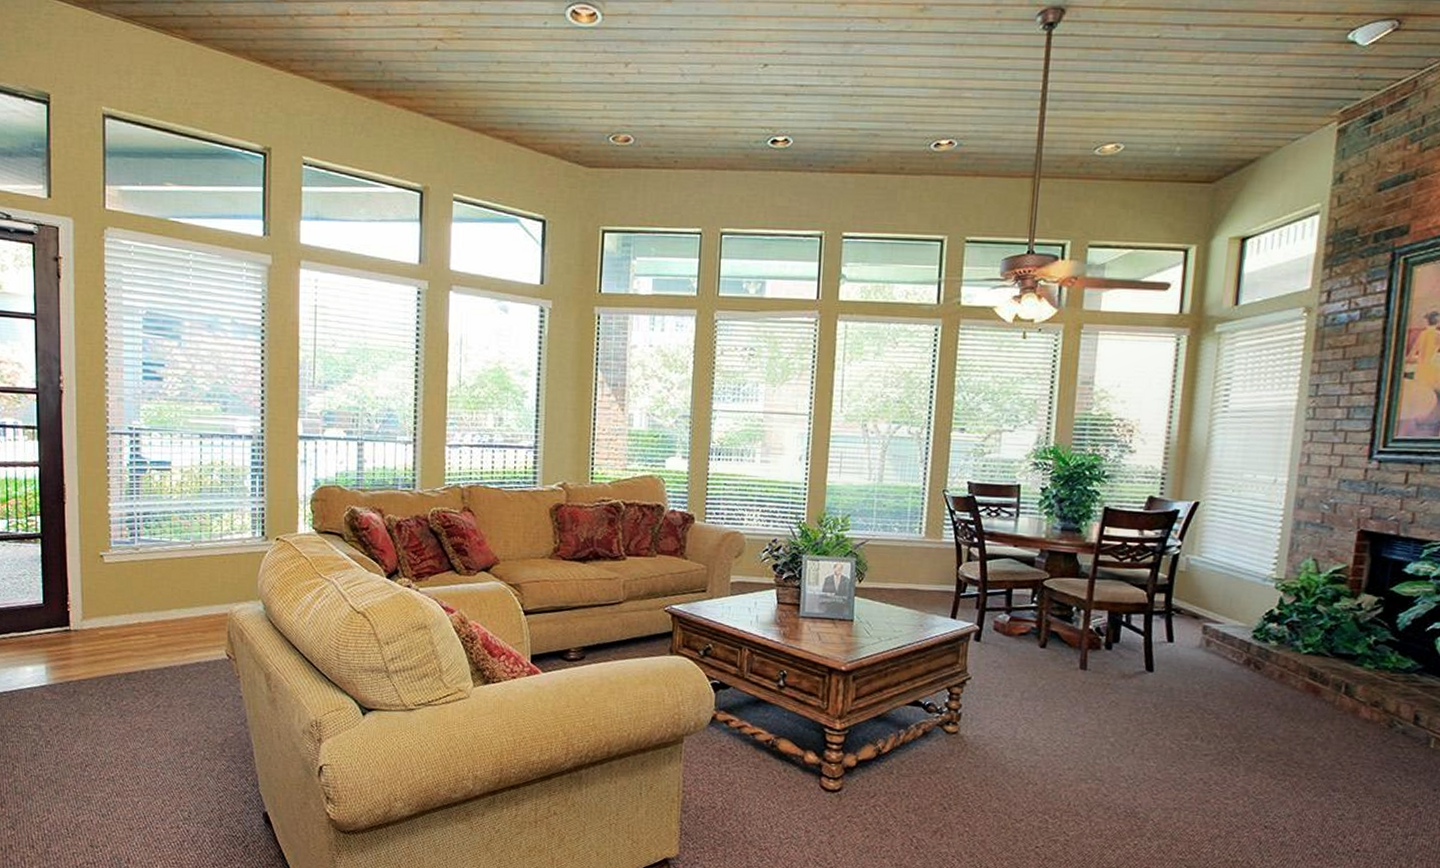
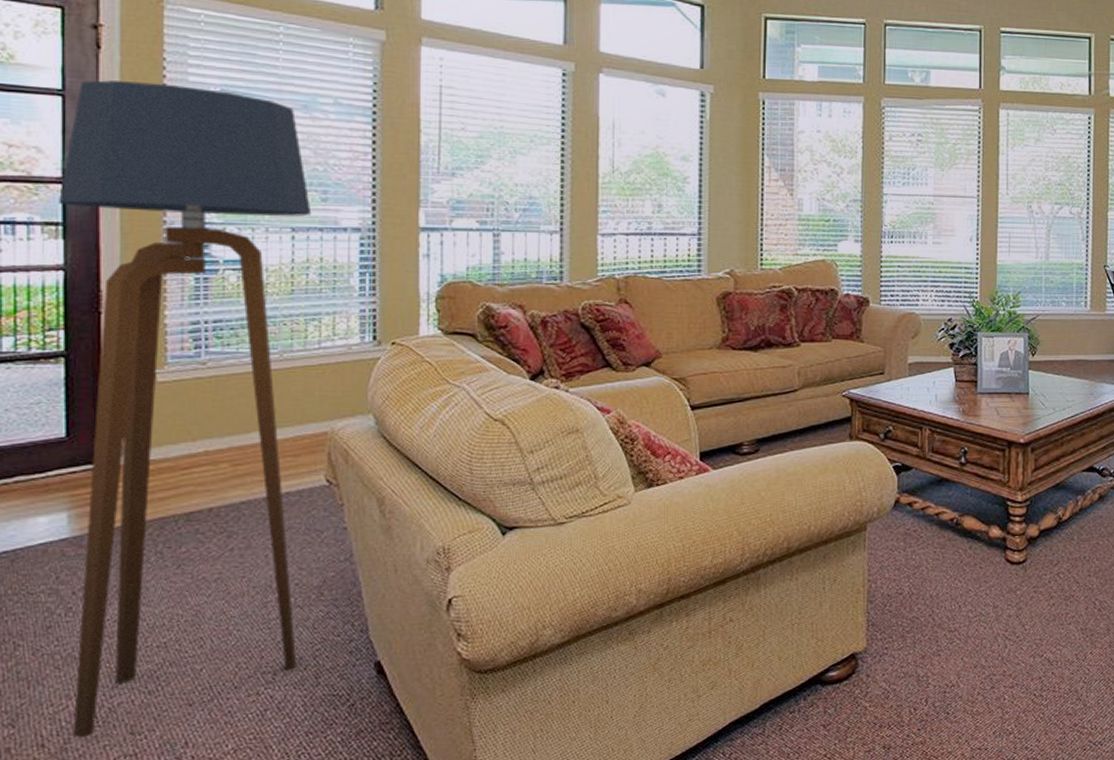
floor lamp: none [34,305,215,845] -> present [59,80,312,738]

